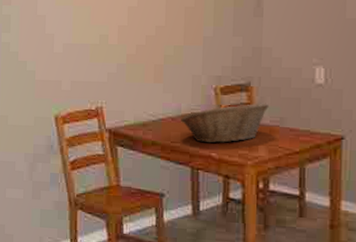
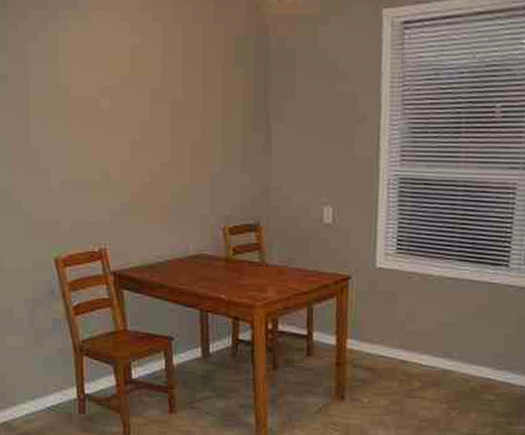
fruit basket: present [181,103,269,143] -> none [189,243,278,285]

